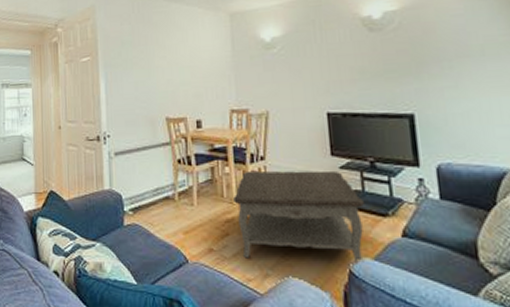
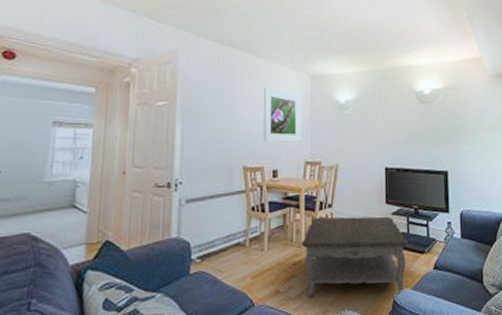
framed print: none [181,32,224,91] -> present [263,87,301,142]

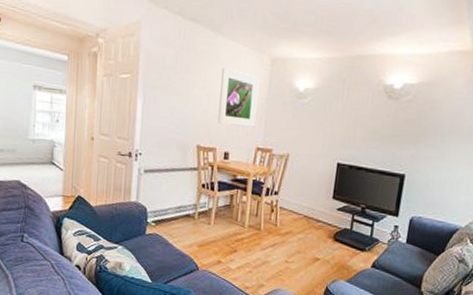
coffee table: present [302,216,408,297] -> none [245,202,349,284]

